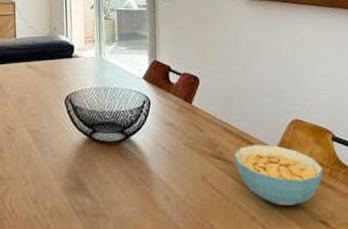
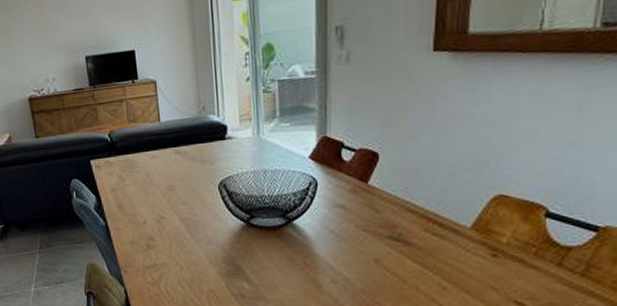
cereal bowl: present [233,144,324,205] -> none [415,224,528,287]

